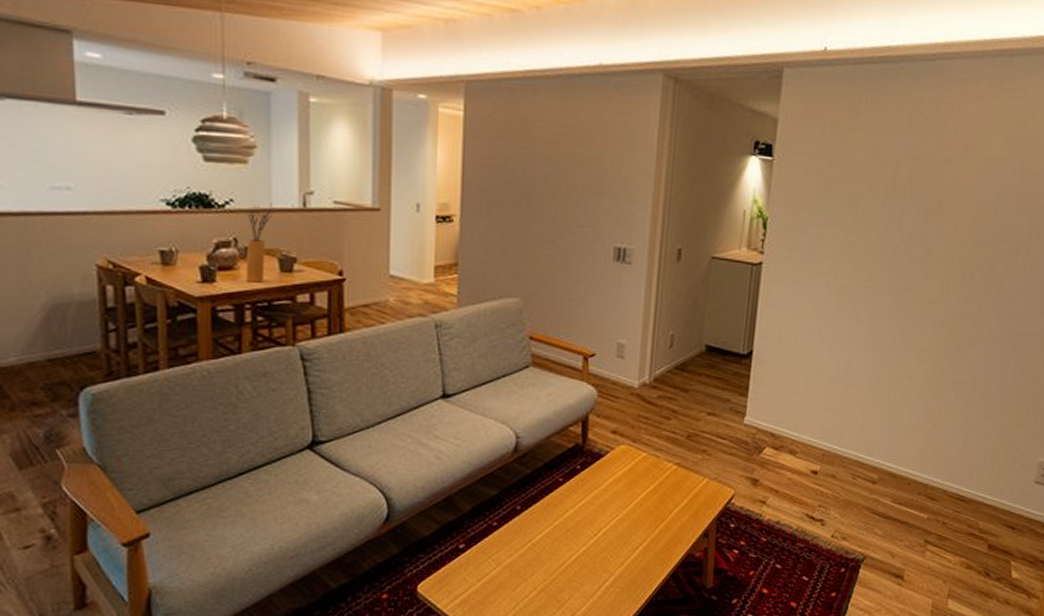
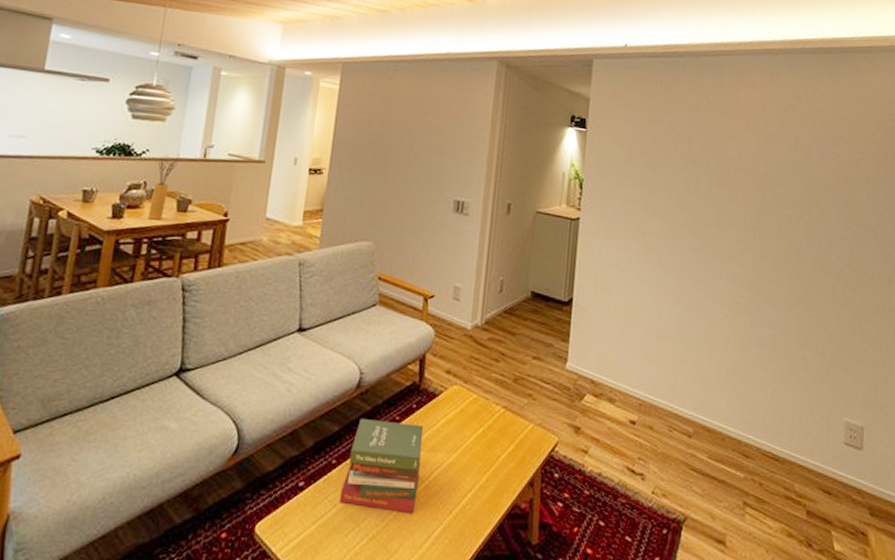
books: none [505,482,590,568] -> present [340,419,424,514]

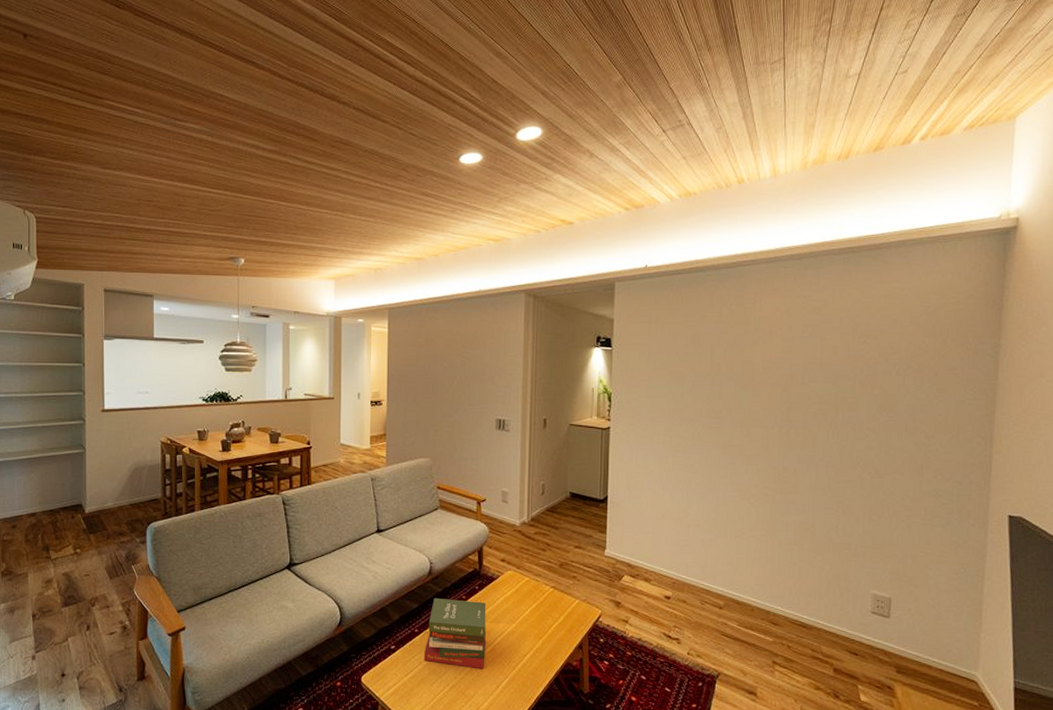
vase: present [147,153,181,220] -> none [249,396,268,451]

